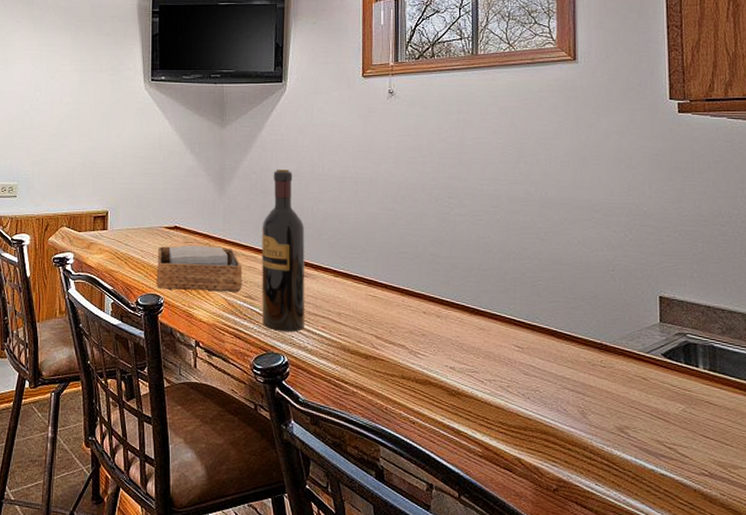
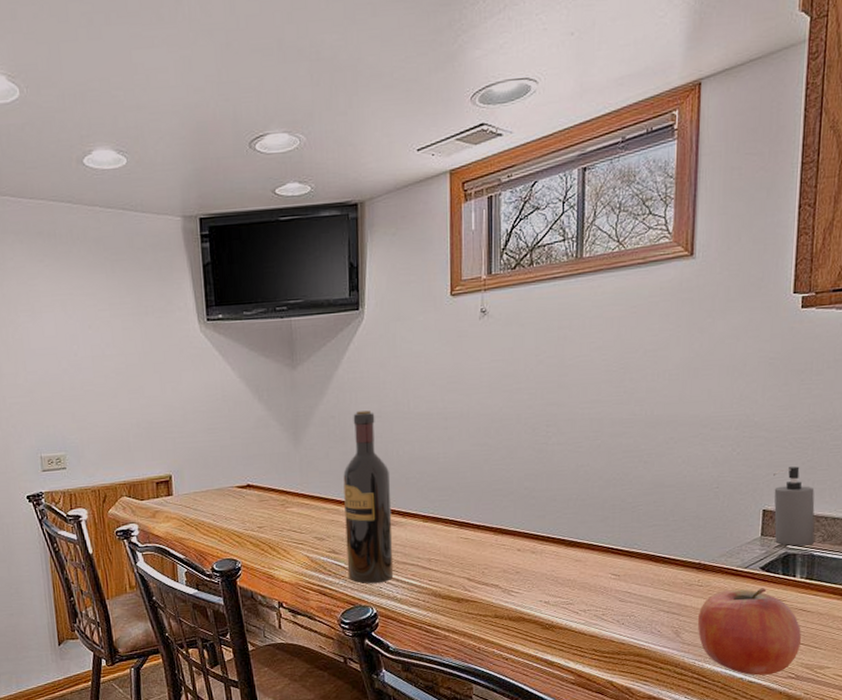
napkin holder: present [157,245,242,291] -> none [230,501,325,553]
fruit: none [603,373,711,469] -> present [697,588,801,676]
soap dispenser: none [667,257,713,336] -> present [773,466,815,546]

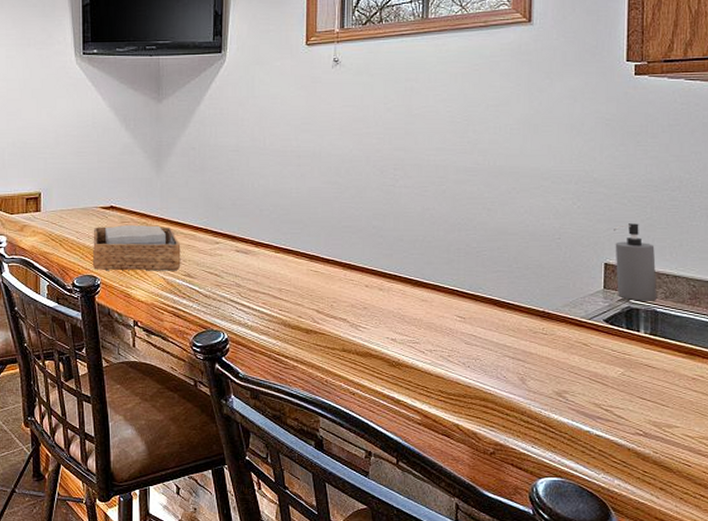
napkin holder: none [230,501,325,553] -> present [93,225,181,270]
wine bottle: present [343,410,394,584] -> none [201,144,245,308]
fruit: present [697,588,801,676] -> none [542,339,647,430]

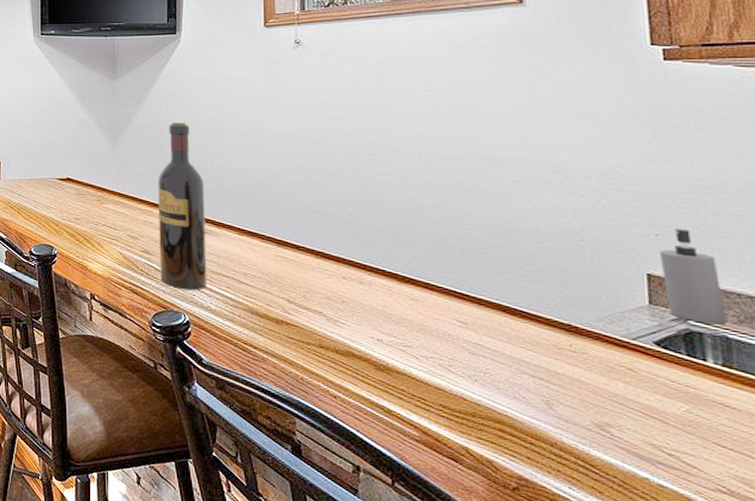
napkin holder: present [93,225,181,270] -> none [50,197,138,245]
wine bottle: none [201,144,245,308] -> present [158,122,208,290]

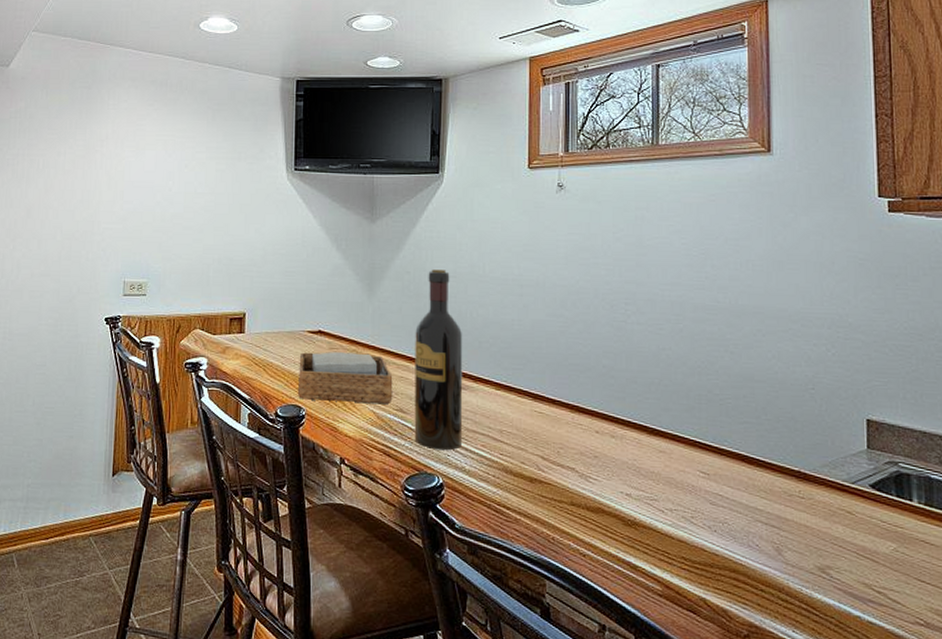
napkin holder: none [50,197,138,245] -> present [298,352,393,404]
soap dispenser: present [655,229,726,325] -> none [875,375,929,466]

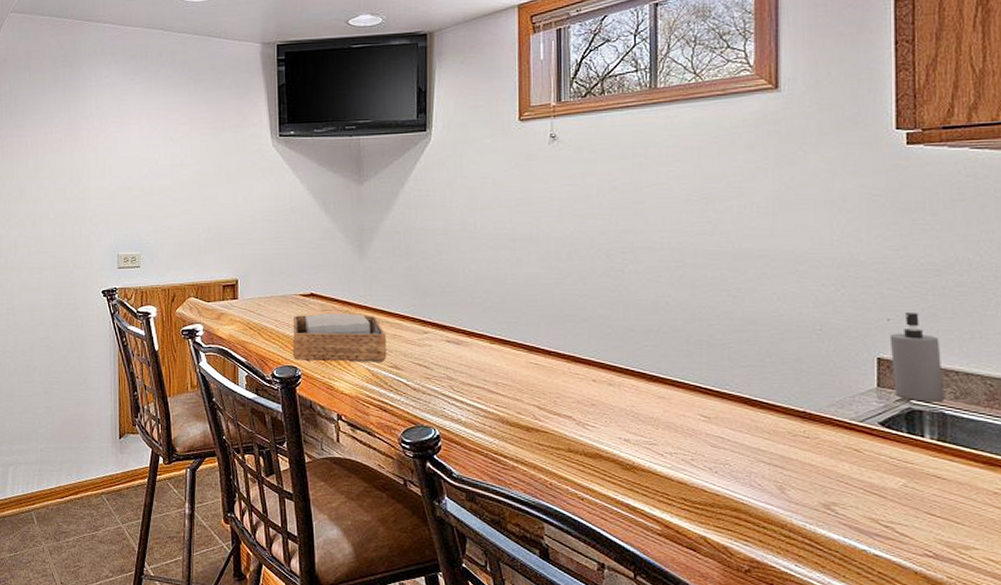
wine bottle: present [414,269,463,450] -> none [407,228,458,403]
soap dispenser: none [875,375,929,466] -> present [887,313,944,402]

